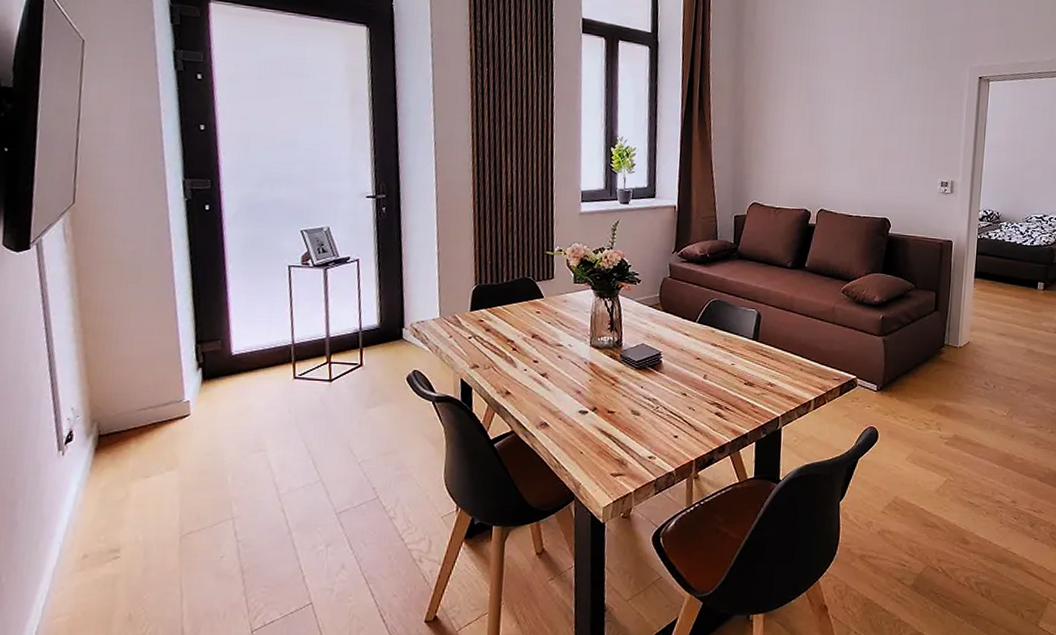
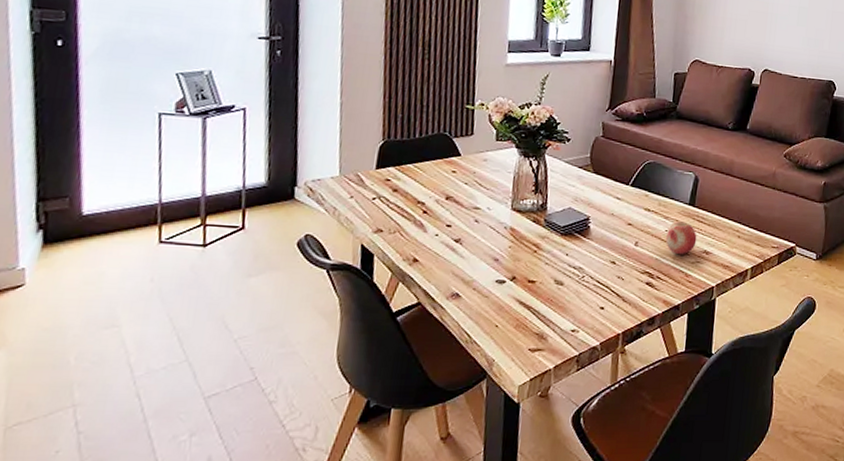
fruit: none [732,354,762,387] -> present [665,220,697,255]

